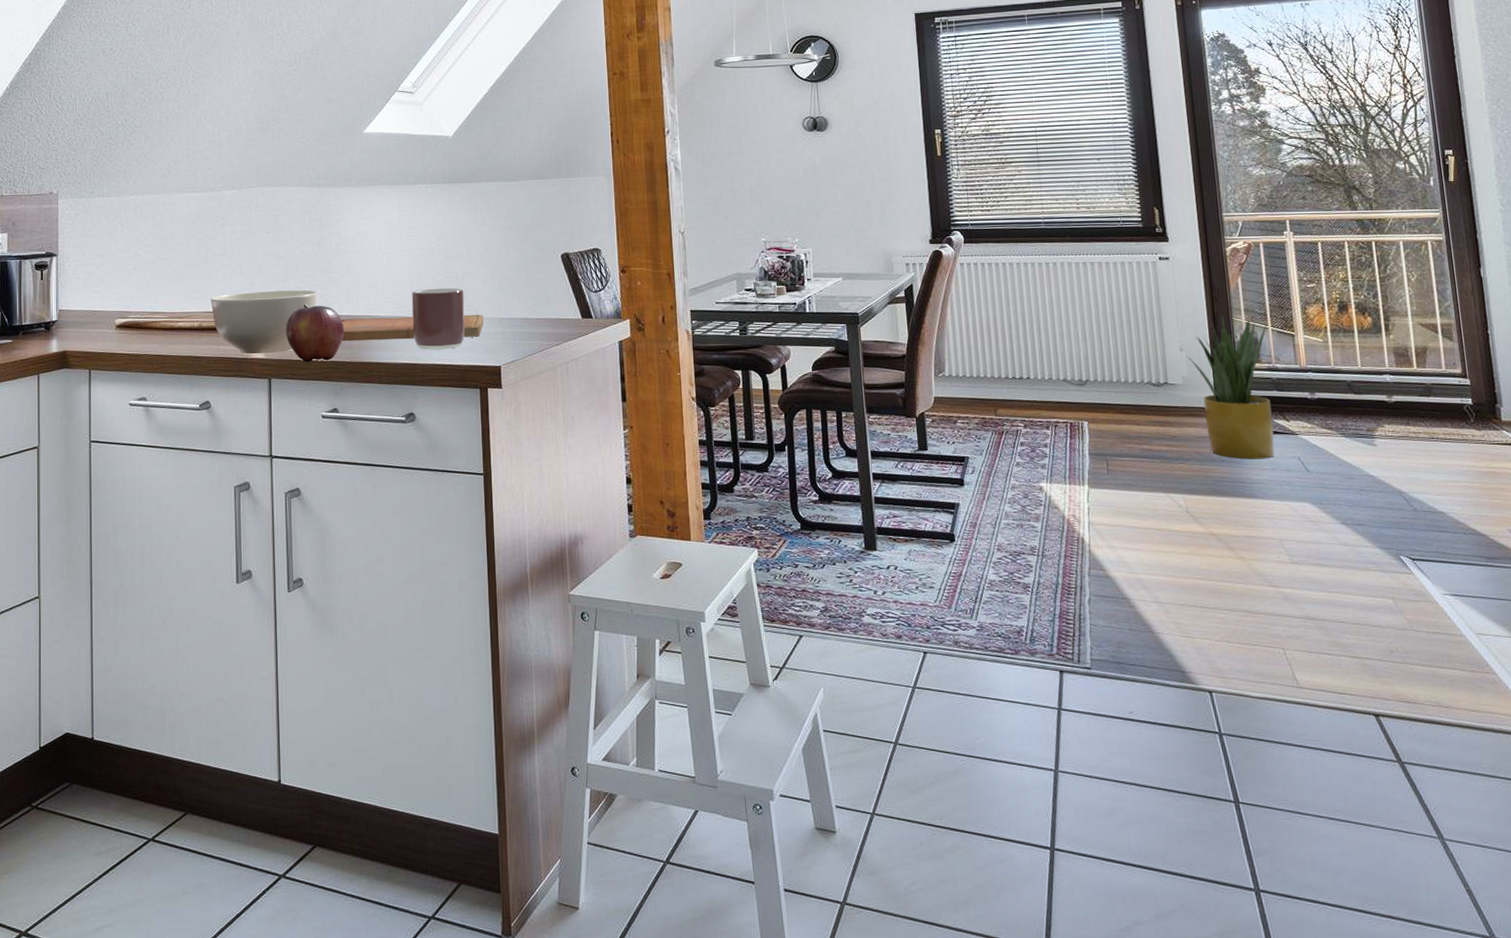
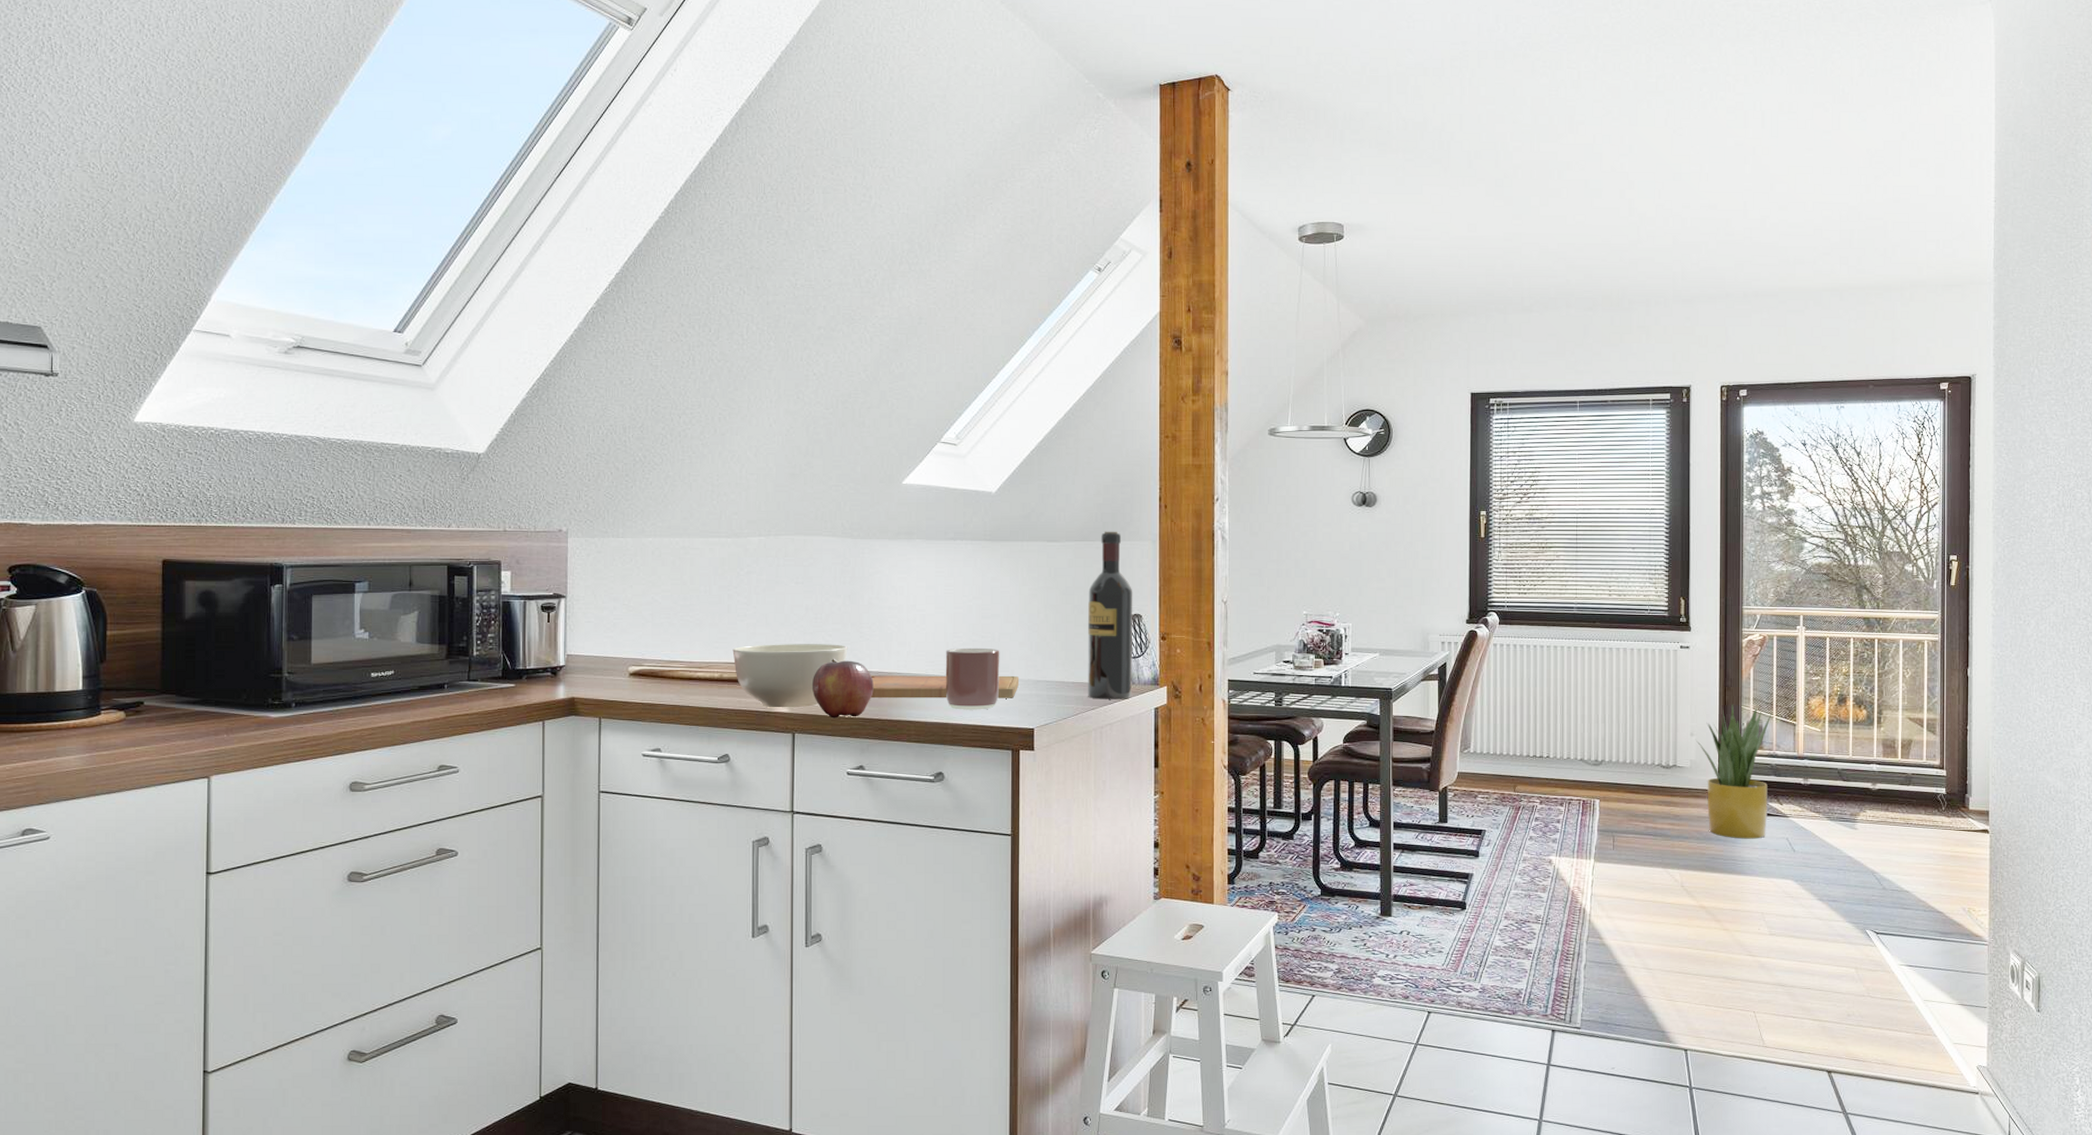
wine bottle: none [547,168,595,335] -> present [1087,531,1133,699]

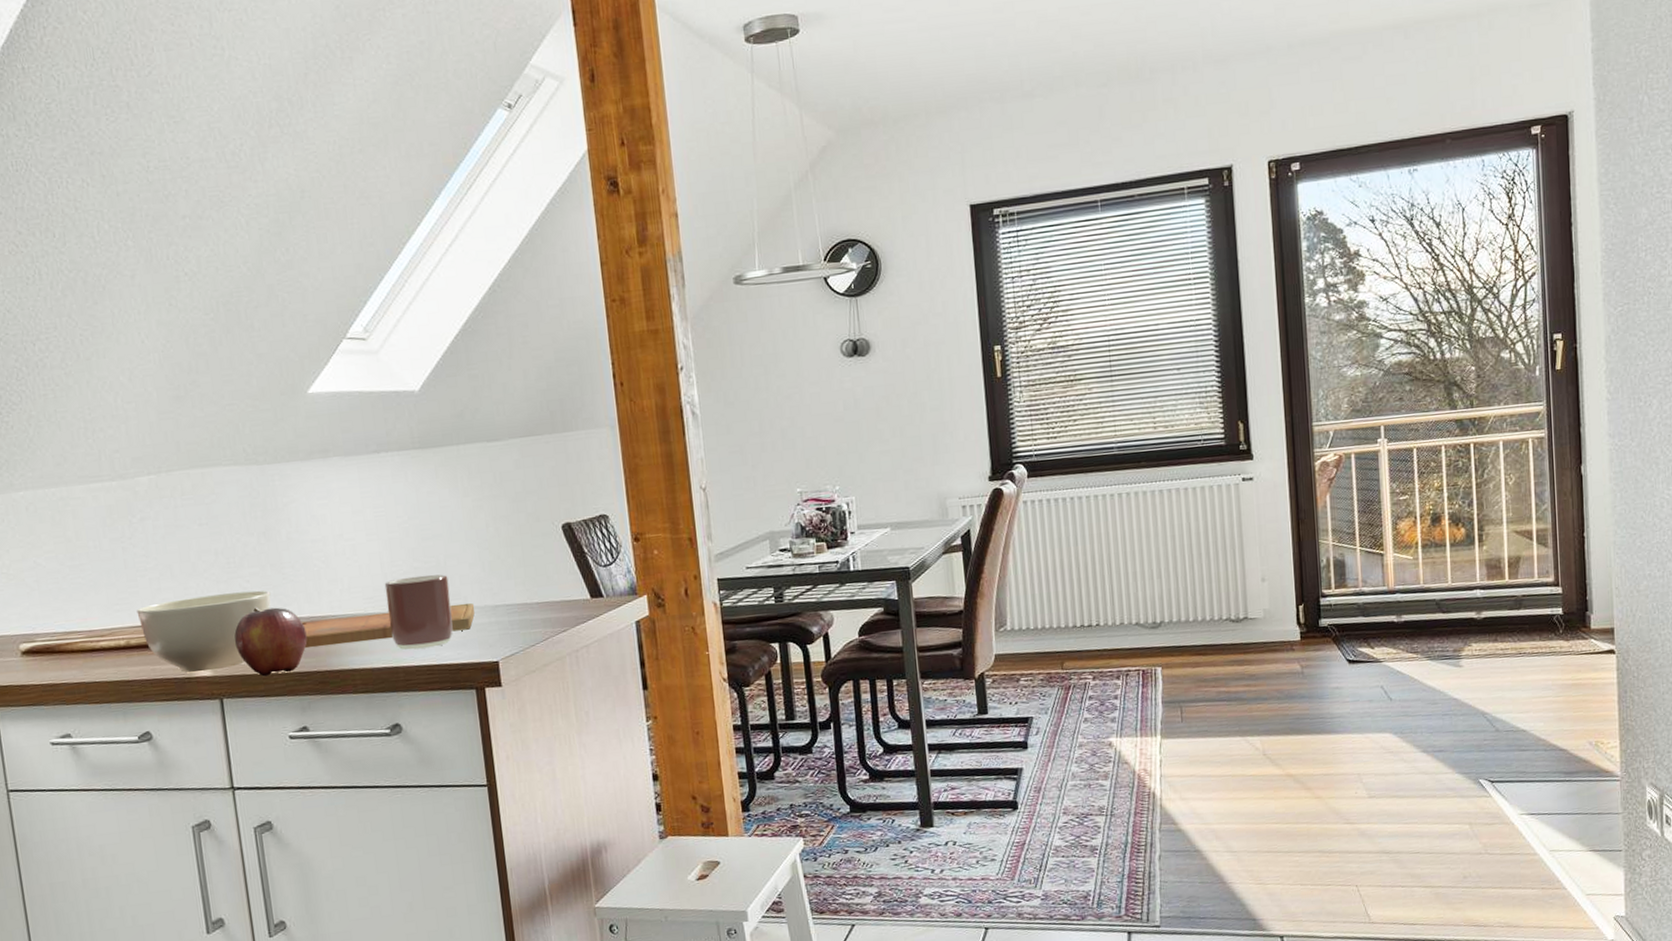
wine bottle: present [1087,531,1133,699] -> none [542,420,607,619]
planter: present [1696,704,1772,839] -> none [1269,539,1358,694]

